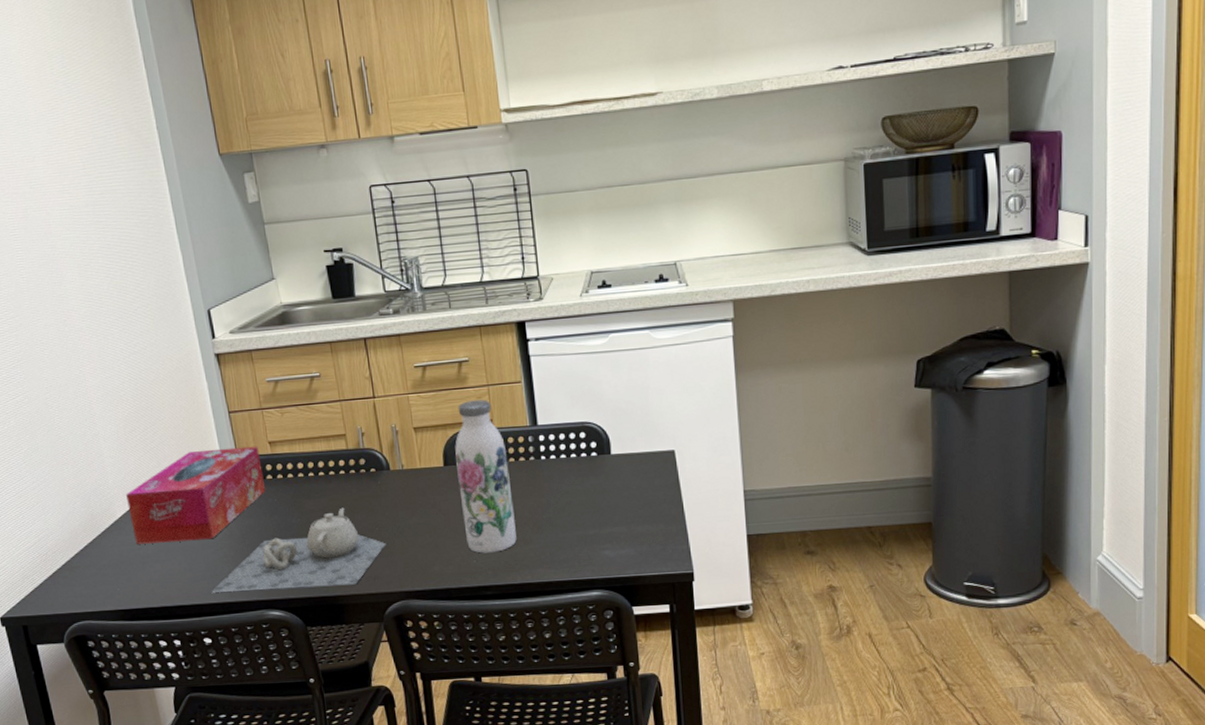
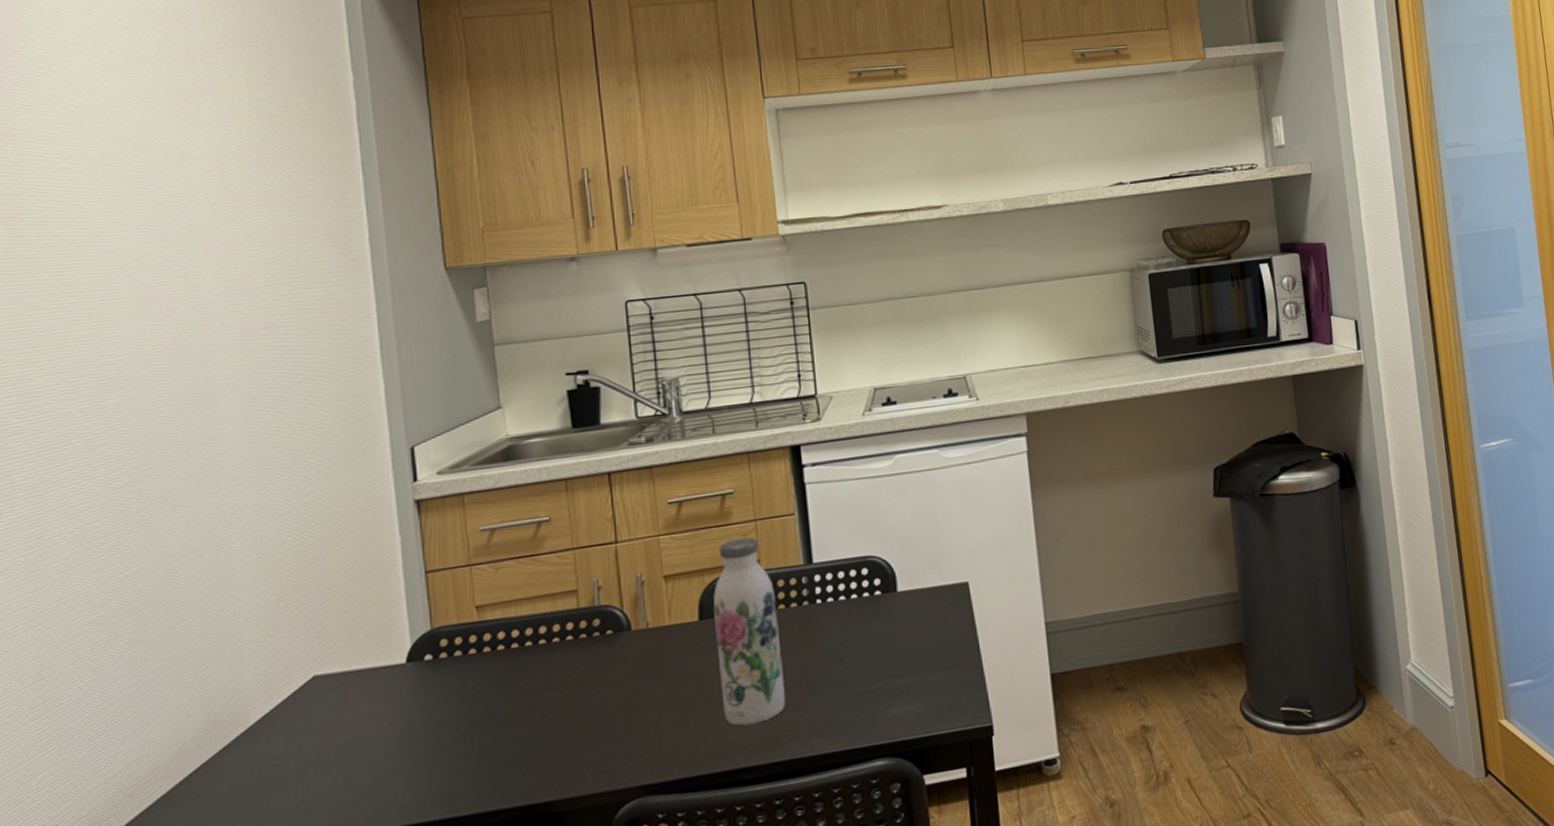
tissue box: present [126,446,266,544] -> none [268,612,467,759]
teapot: present [211,507,386,593] -> none [376,682,621,816]

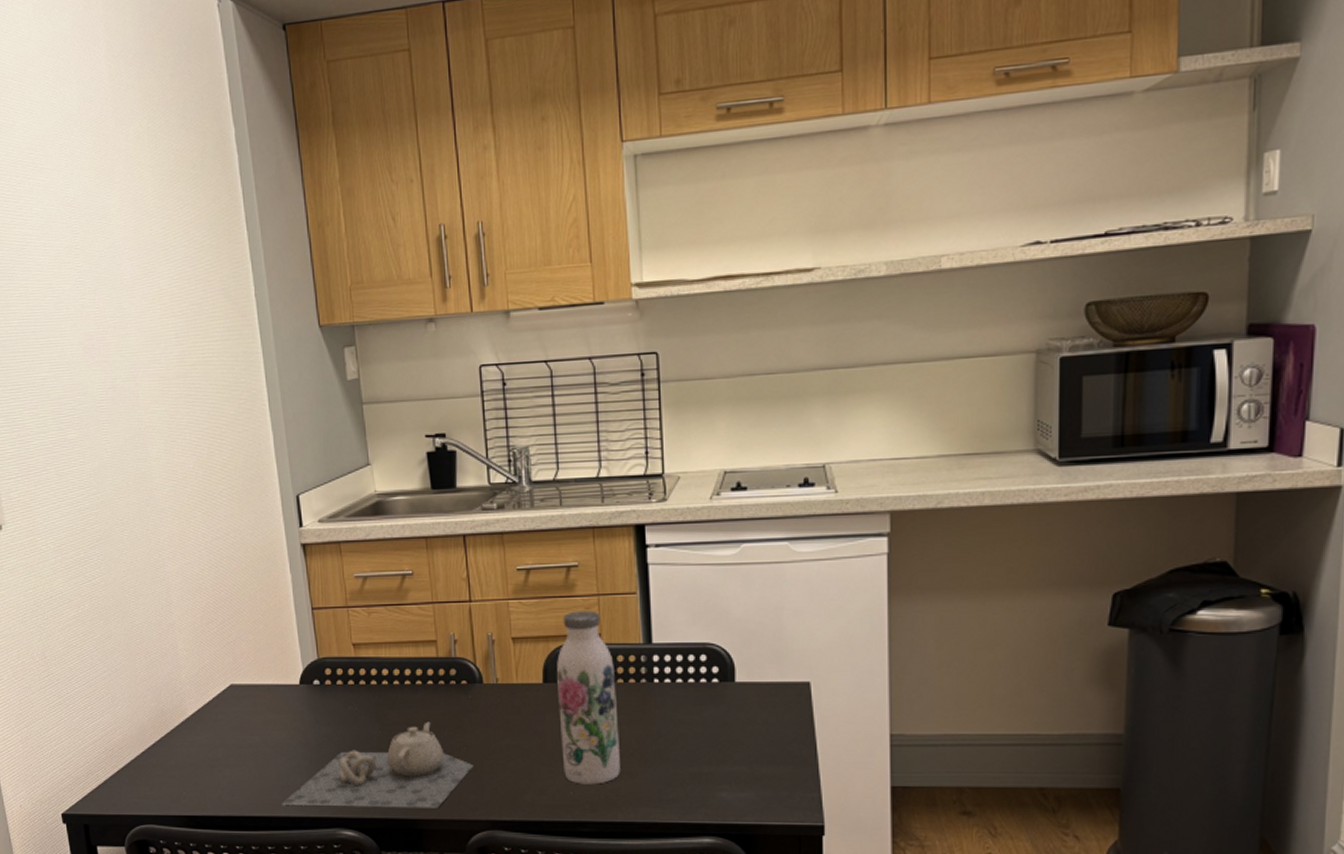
teapot: none [376,682,621,816] -> present [281,721,474,809]

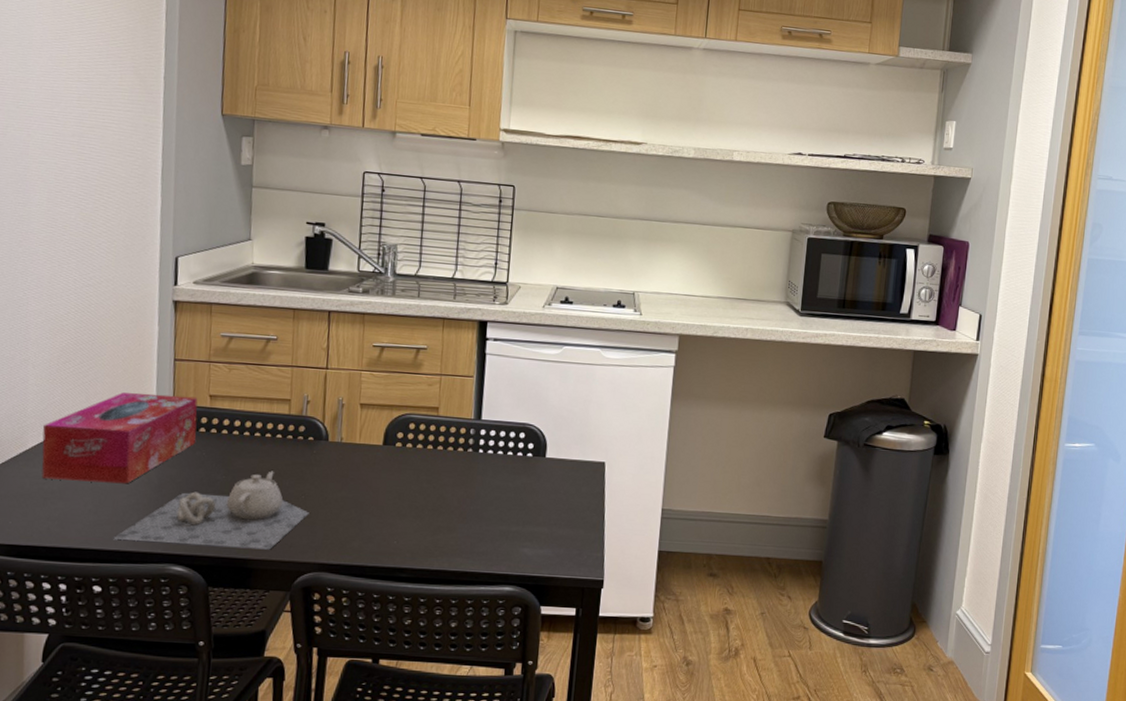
tissue box: none [199,647,347,747] -> present [42,392,198,484]
water bottle: present [557,611,620,785] -> none [391,386,447,536]

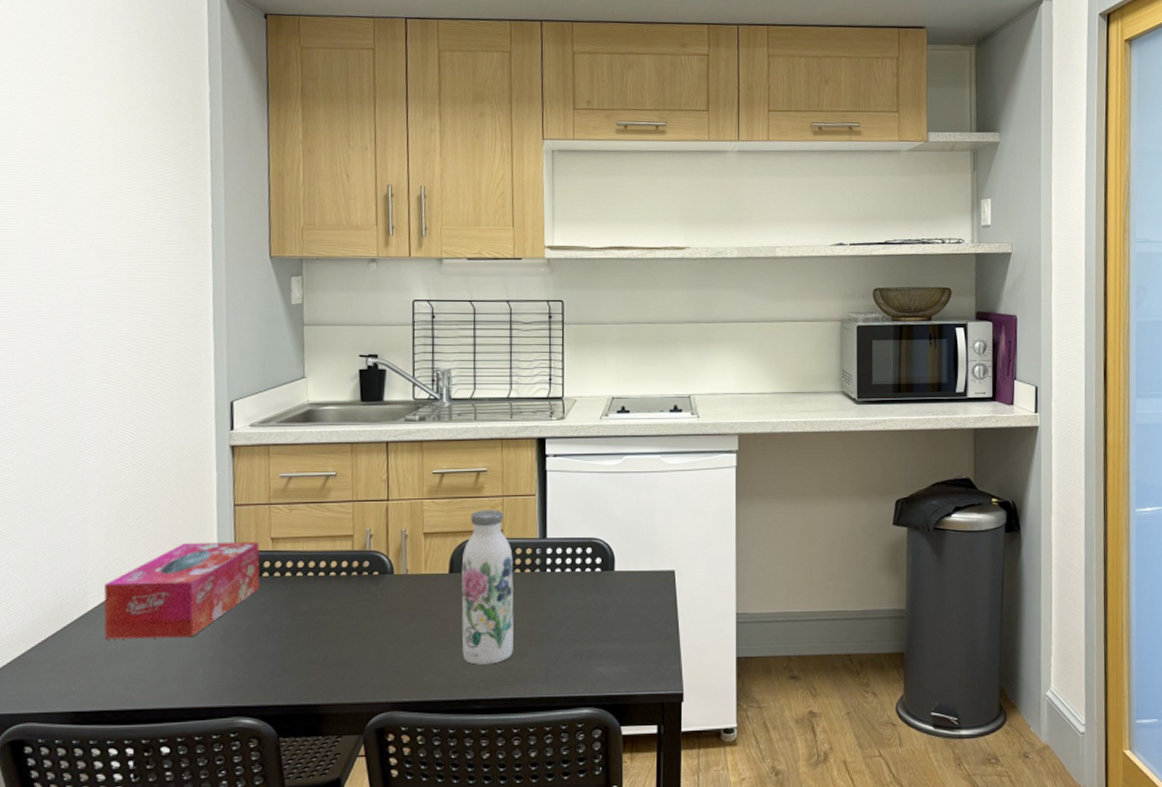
teapot: present [113,471,309,550] -> none [180,610,379,696]
water bottle: none [391,386,447,536] -> present [461,510,514,665]

